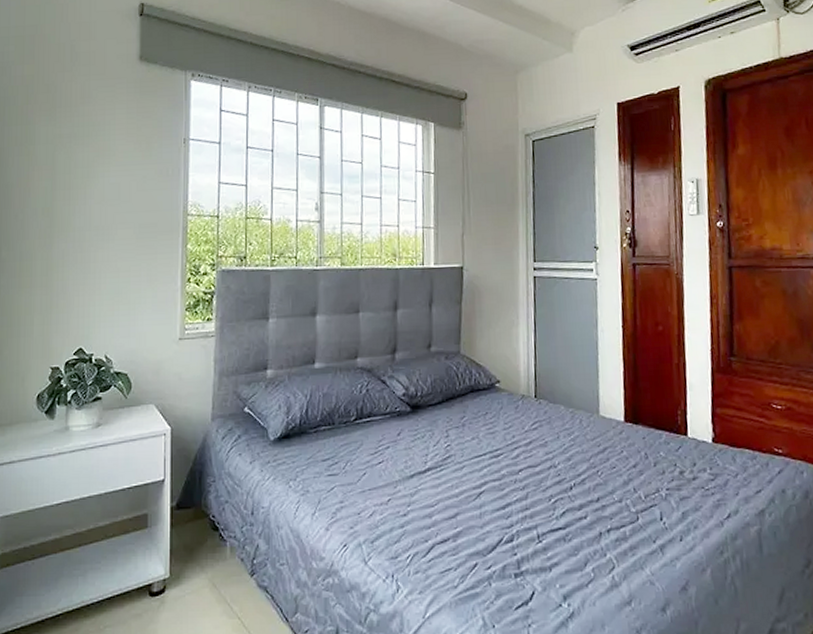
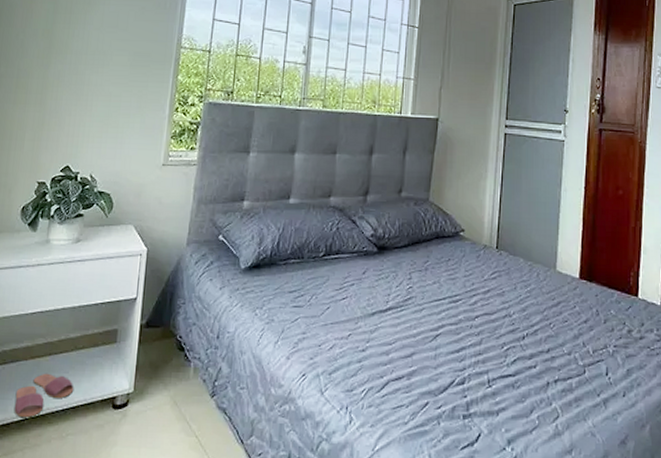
slippers: none [47,565,108,614] -> present [14,373,74,418]

